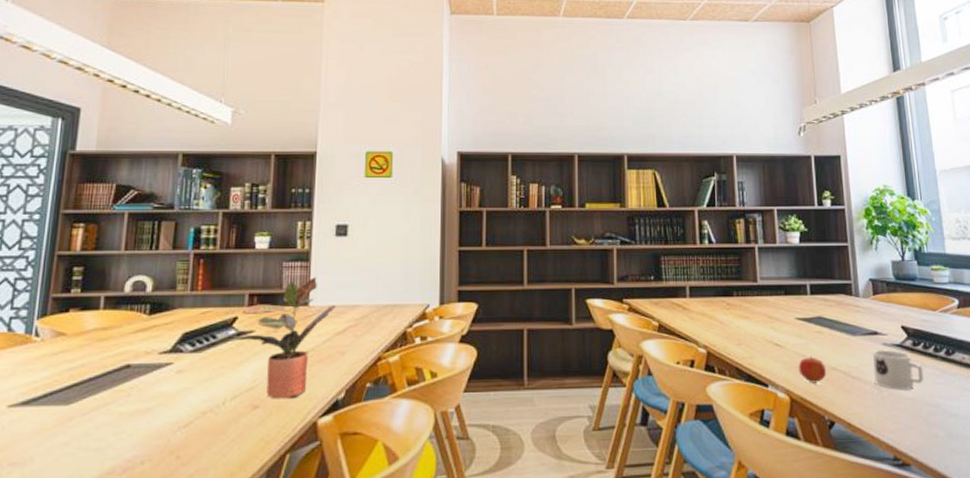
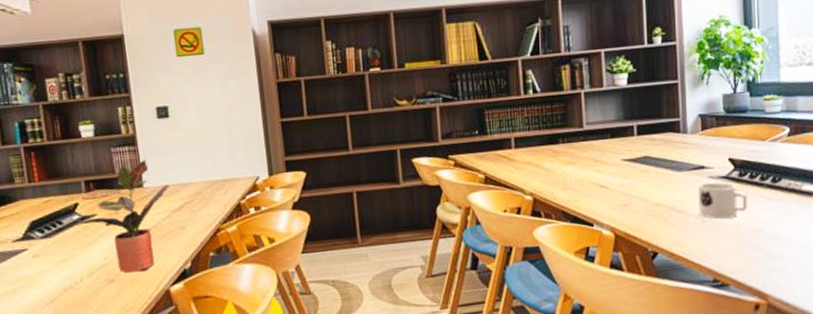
apple: present [798,355,827,383] -> none [623,194,652,220]

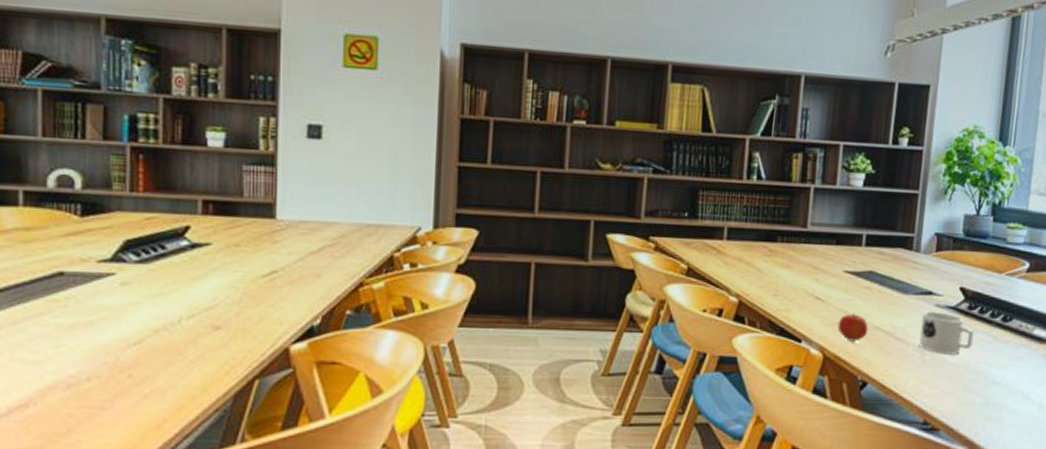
potted plant: present [77,160,170,273] -> none [184,186,310,322]
apple: none [623,194,652,220] -> present [837,312,869,342]

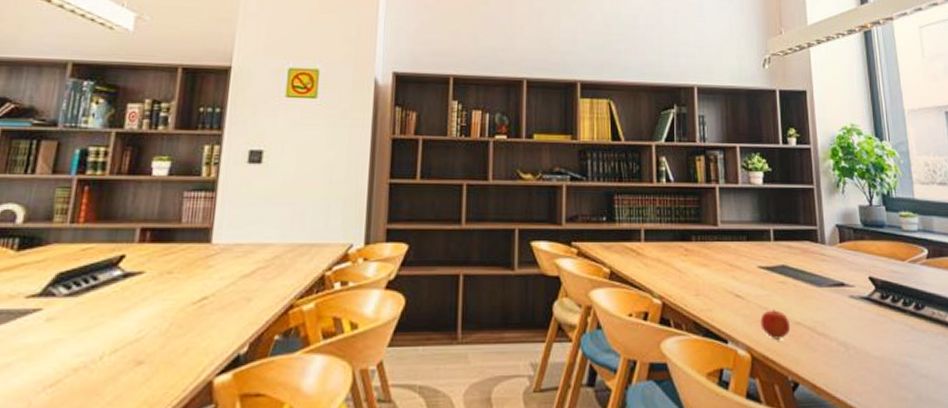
mug: present [919,311,974,355] -> none [839,303,893,348]

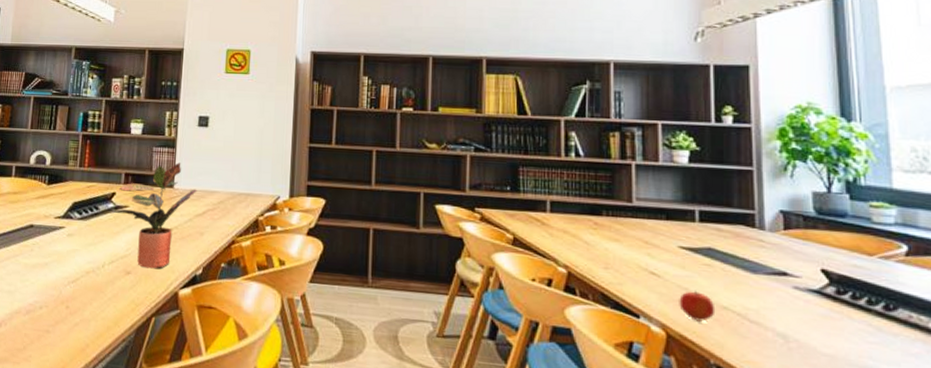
potted plant: none [116,210,245,354] -> present [110,163,198,269]

